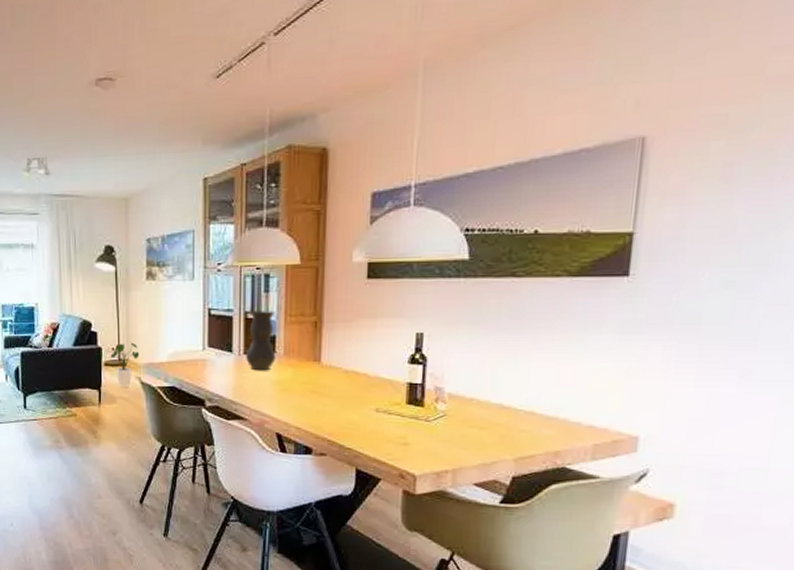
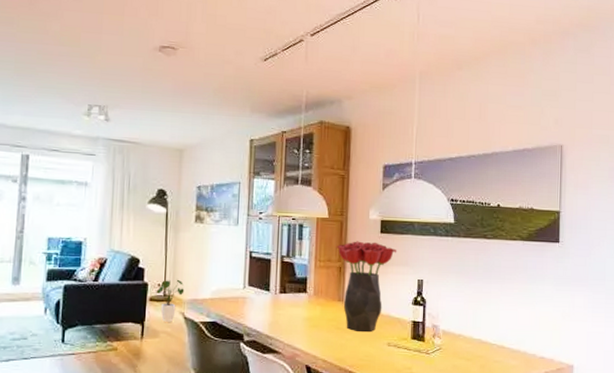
vase: present [246,311,276,371] -> none [281,255,308,309]
bouquet: none [310,289,389,397] -> present [336,241,397,333]

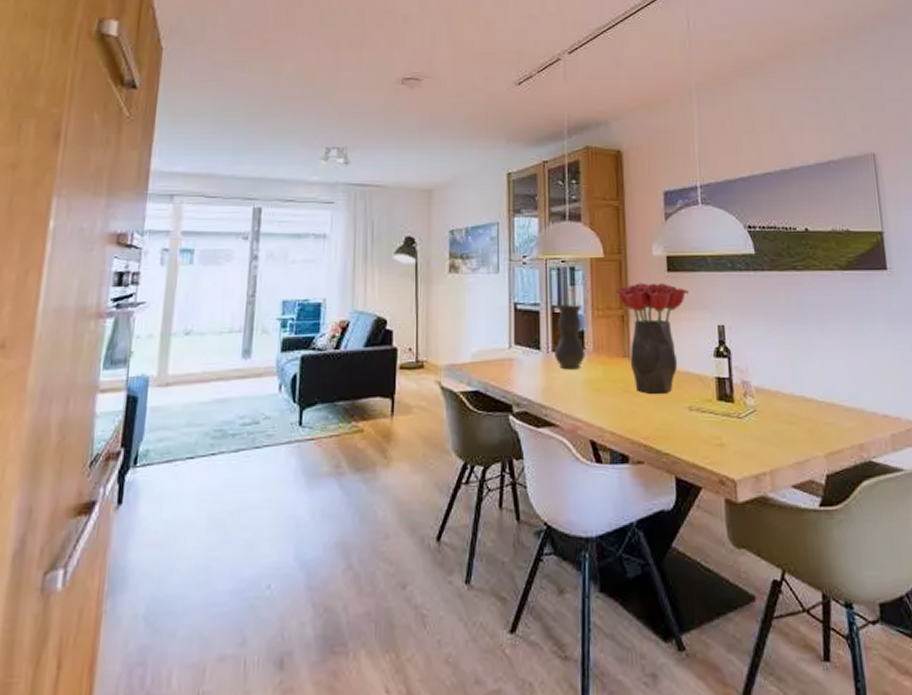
house plant: present [156,279,185,323] -> none [407,341,440,396]
vase: none [281,255,308,309] -> present [555,304,586,370]

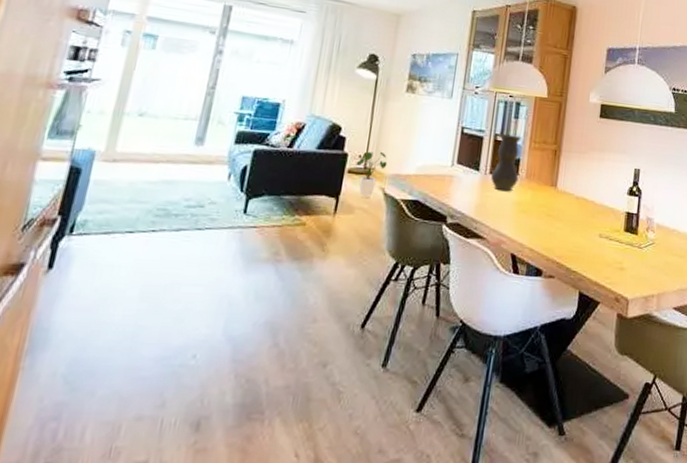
house plant: none [407,341,440,396] -> present [356,151,388,199]
bouquet: present [615,282,690,395] -> none [552,124,616,222]

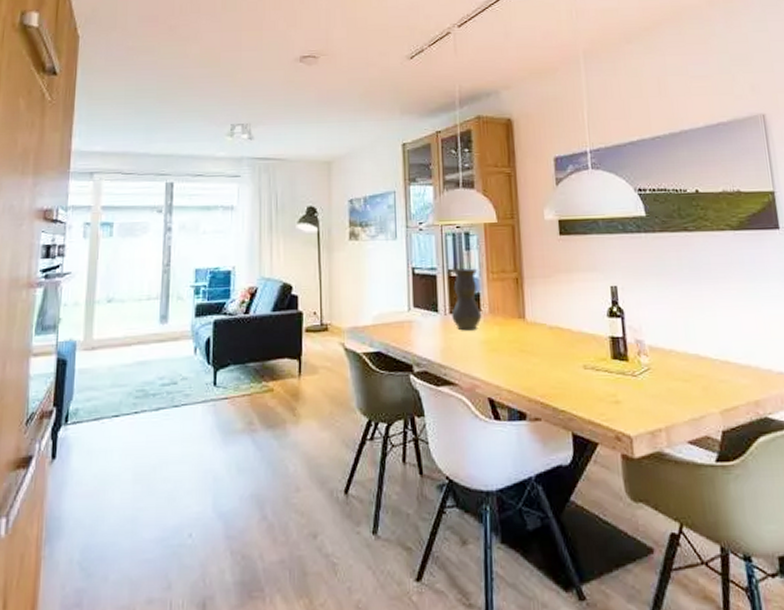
house plant: present [356,151,388,199] -> none [312,305,343,357]

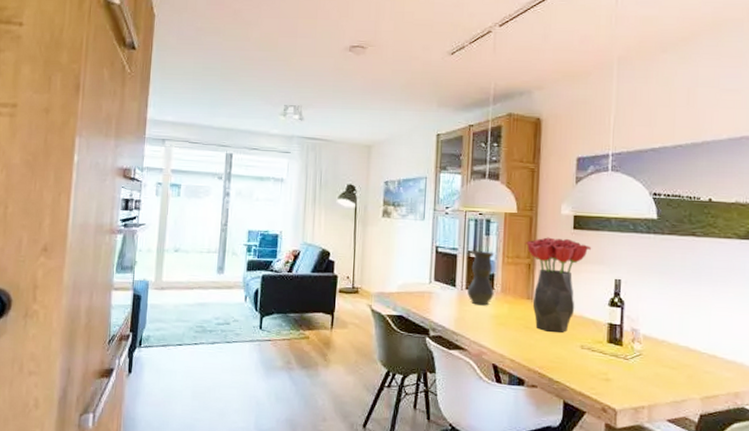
bouquet: none [509,245,582,354] -> present [525,237,592,334]

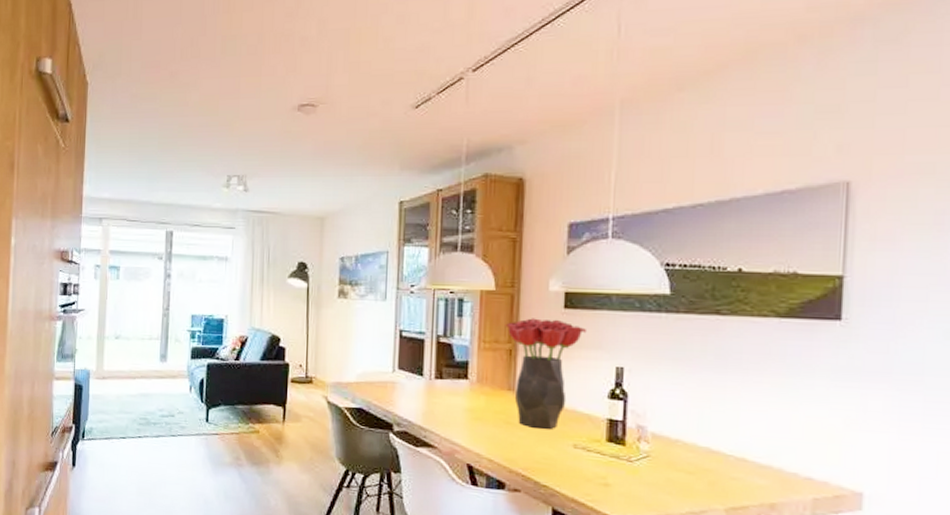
vase: present [467,251,495,306] -> none [437,335,469,398]

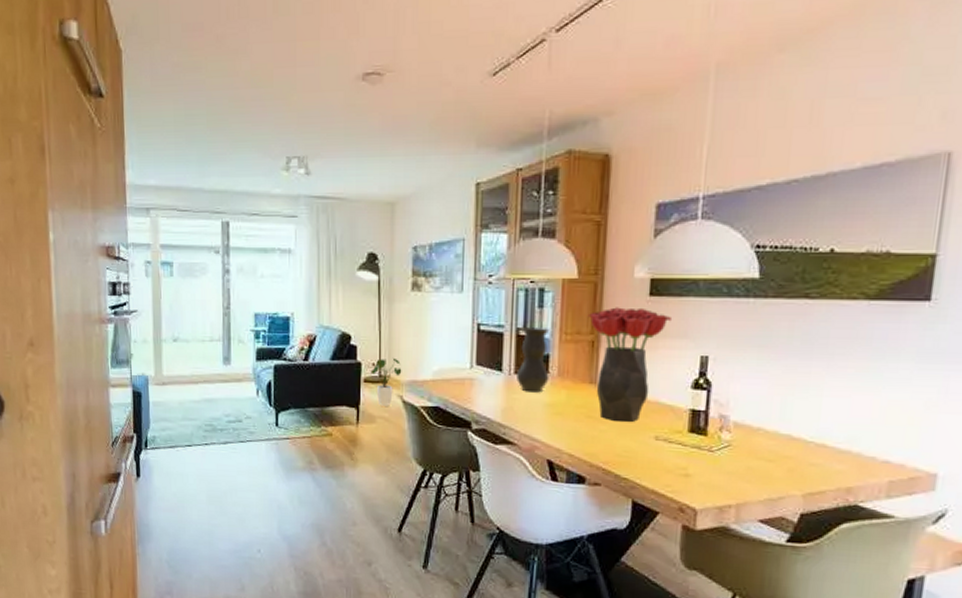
house plant: none [297,360,327,407] -> present [370,357,402,408]
vase: none [437,335,469,398] -> present [517,327,550,393]

